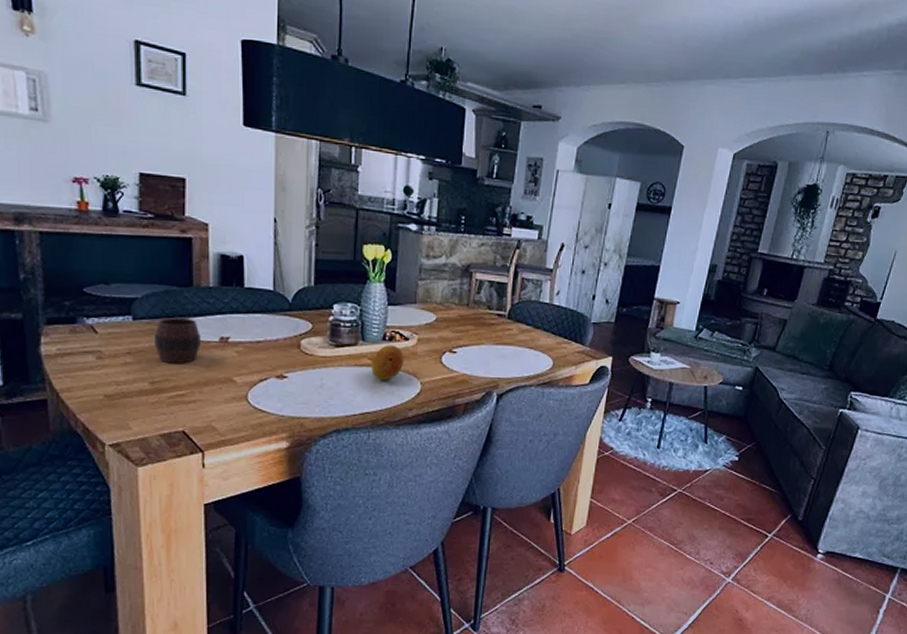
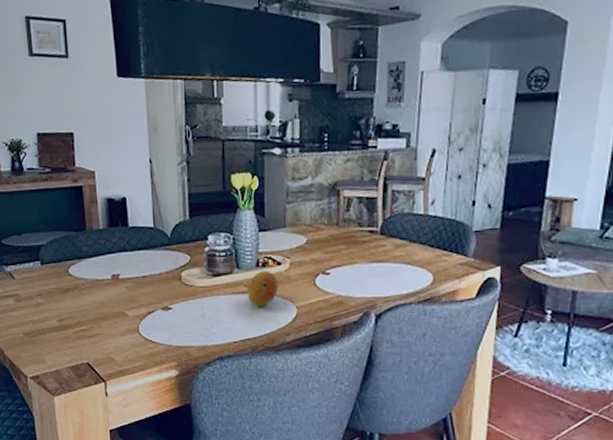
cup: present [155,318,201,363] -> none [59,260,96,301]

